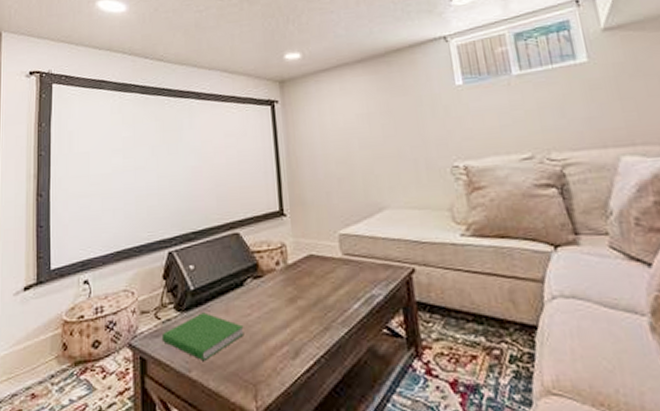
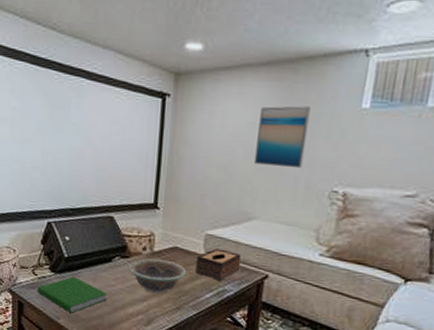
decorative bowl: none [263,271,327,316] -> present [128,258,186,295]
tissue box: none [334,248,383,287] -> present [195,248,242,282]
wall art: none [365,91,418,152] -> present [255,106,311,169]

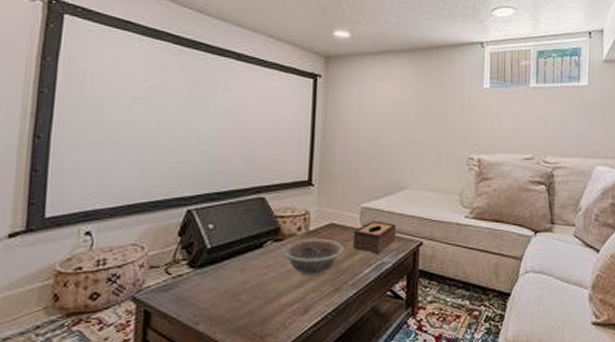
hardcover book: present [37,276,108,313] -> none [170,270,258,314]
wall art: present [255,106,311,169] -> none [402,86,444,140]

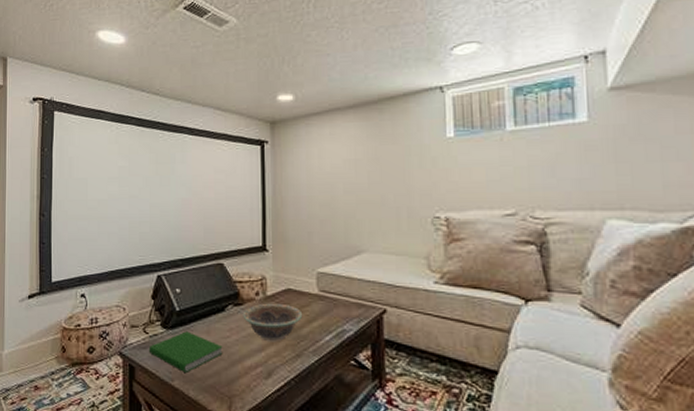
hardcover book: none [170,270,258,314] -> present [148,331,223,372]
tissue box: present [352,221,397,255] -> none [310,286,357,322]

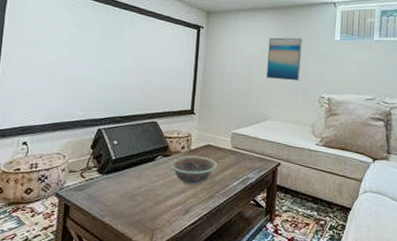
hardcover book: present [148,331,223,372] -> none [84,176,150,210]
wall art: none [354,140,401,199] -> present [266,37,302,81]

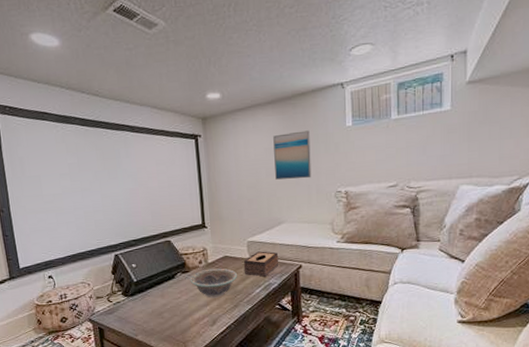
tissue box: none [224,144,260,171] -> present [243,251,279,278]

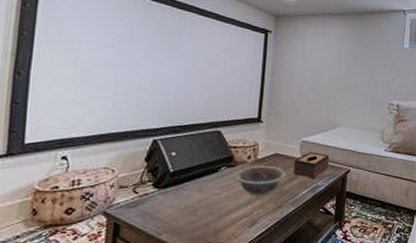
wall art: present [273,130,312,180] -> none [337,44,373,88]

